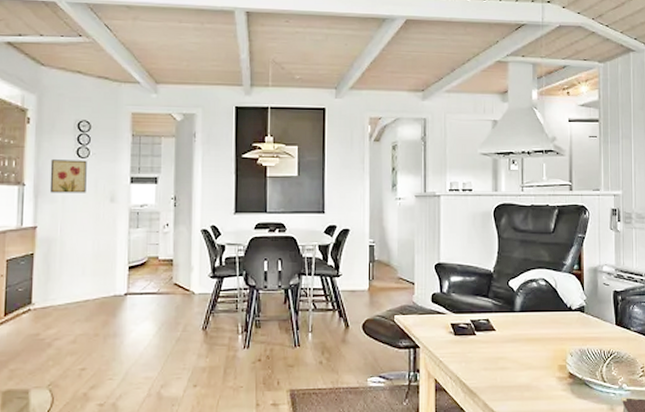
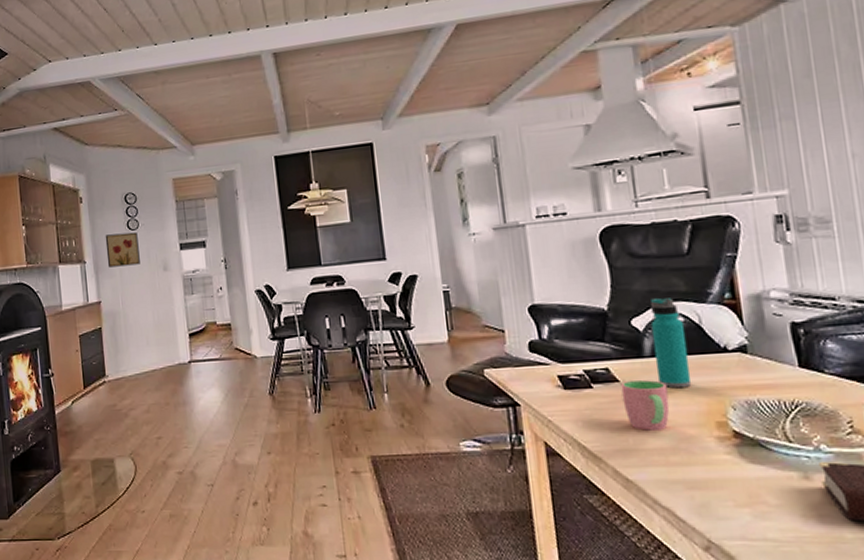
cup: none [496,329,528,371] -> present [621,379,670,431]
water bottle: none [522,264,546,338] -> present [650,297,692,389]

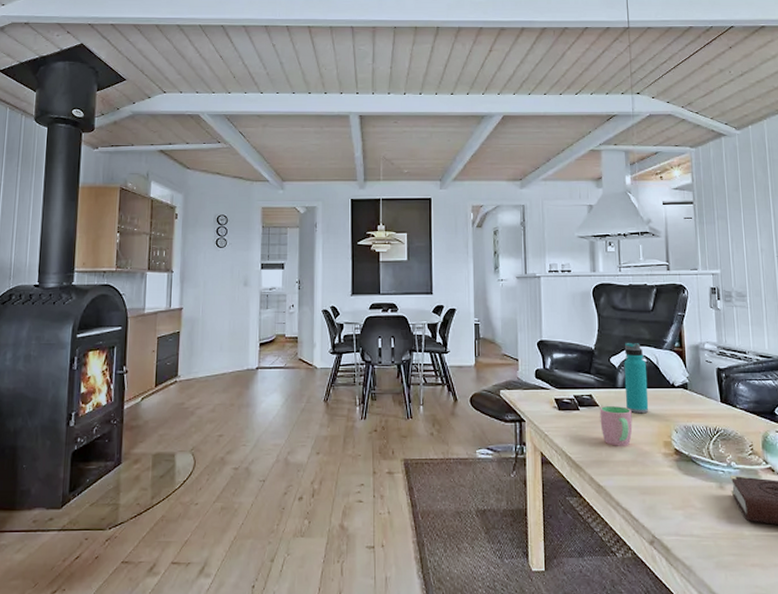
wall art: present [105,232,140,268] -> none [193,249,224,278]

